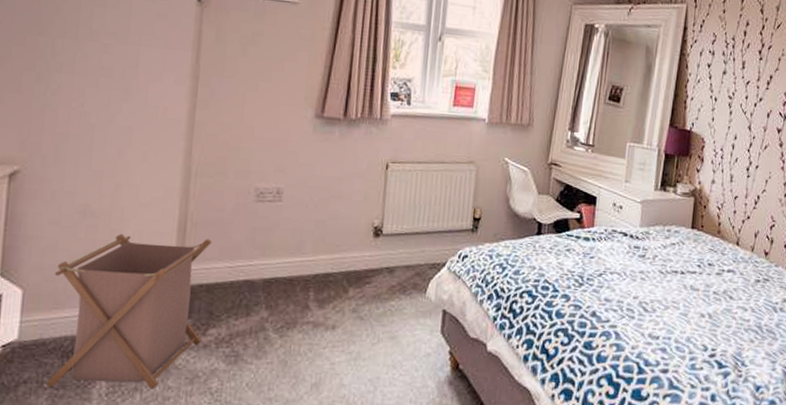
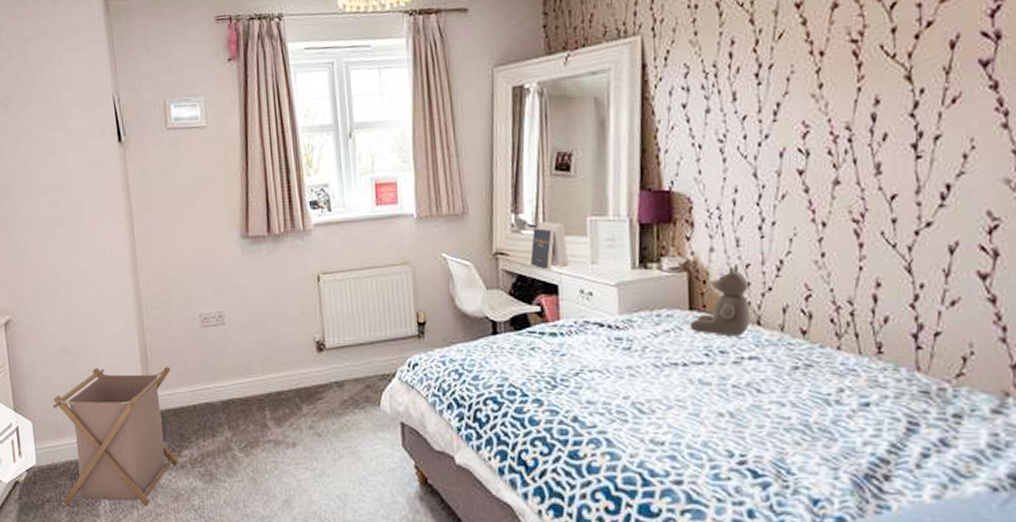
books: none [577,142,609,182] -> present [530,222,569,269]
teddy bear: none [690,196,735,253] -> present [690,265,751,337]

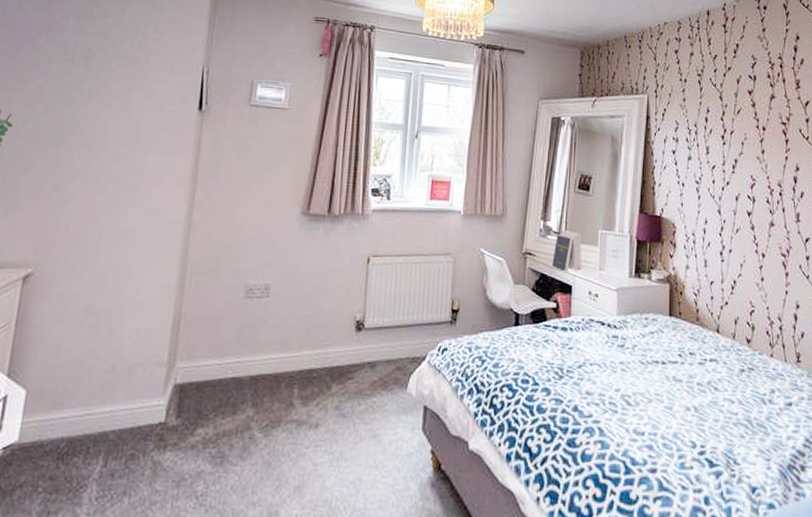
laundry basket: present [52,366,179,507] -> none [41,332,203,493]
teddy bear: present [690,265,751,337] -> none [669,281,712,341]

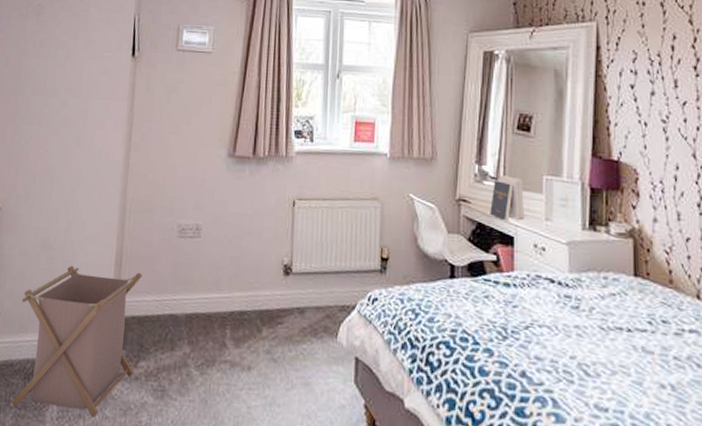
laundry basket: none [41,332,203,493] -> present [12,265,143,418]

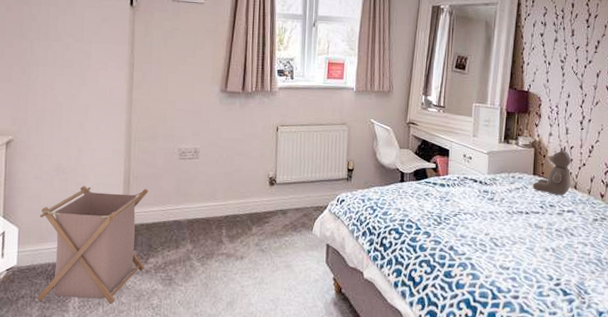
books: present [490,175,525,220] -> none [432,104,458,138]
teddy bear: none [634,237,691,308] -> present [532,146,571,196]

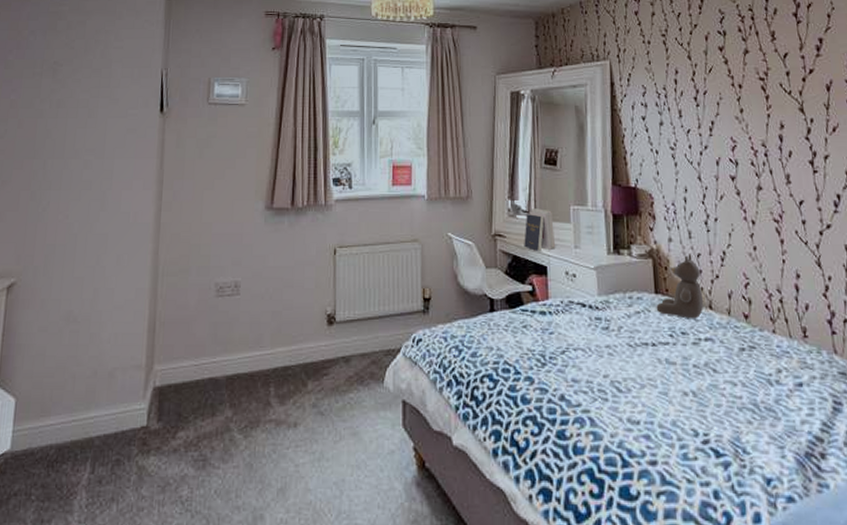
laundry basket: present [37,185,149,304] -> none [34,337,178,500]
books: none [432,104,458,138] -> present [524,209,556,251]

